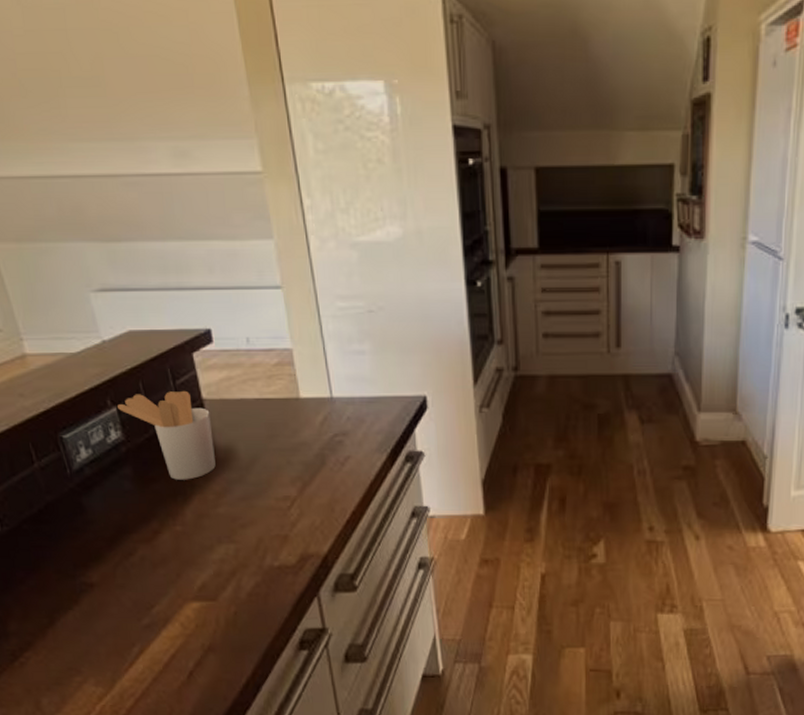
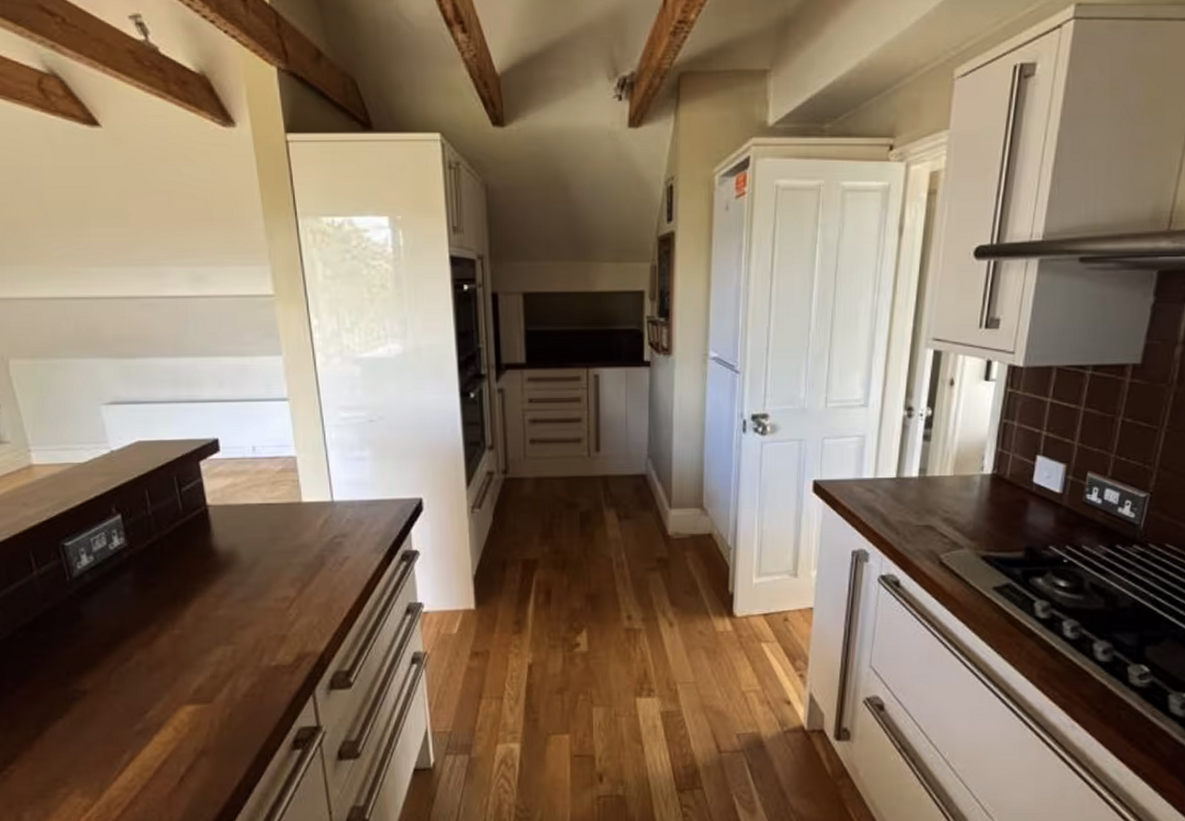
utensil holder: present [117,390,216,480] -> none [122,497,217,584]

